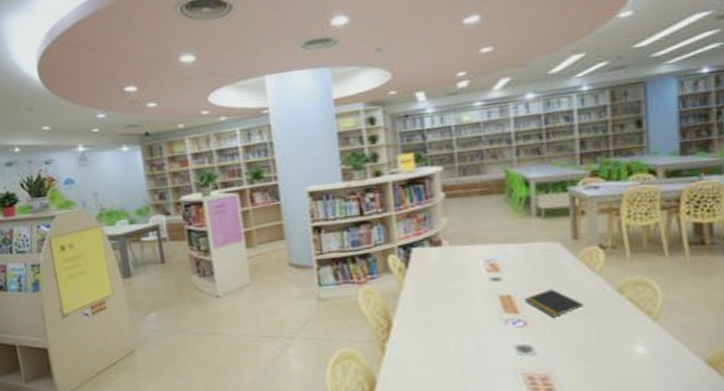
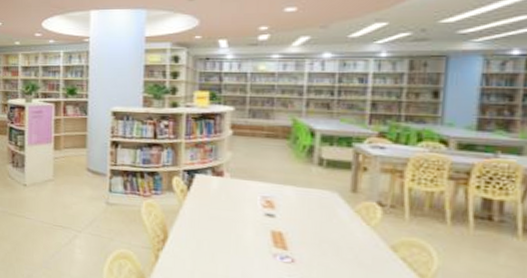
notepad: present [524,289,584,318] -> none [294,234,355,261]

